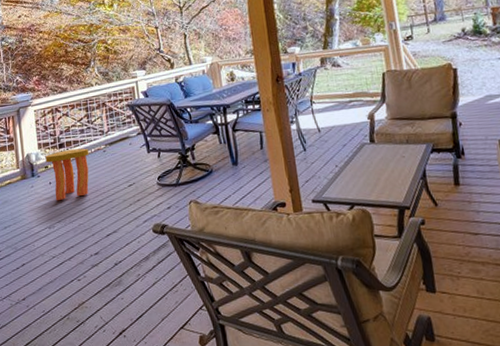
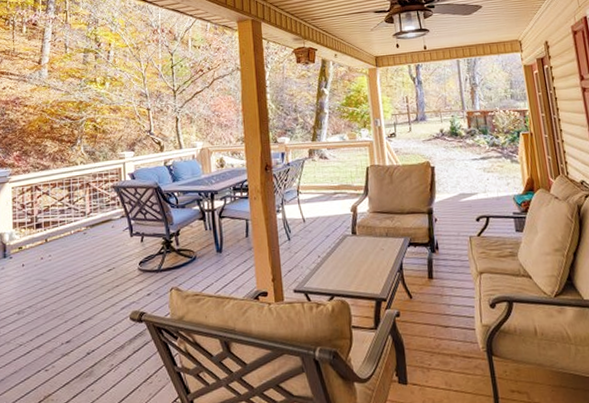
stool: present [45,148,89,200] -> none [20,229,68,284]

